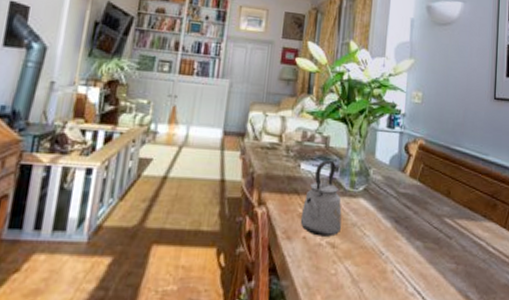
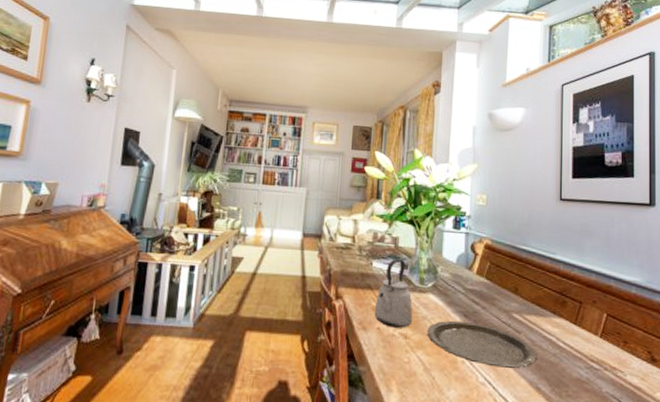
plate: none [356,227,467,276] -> present [427,320,537,368]

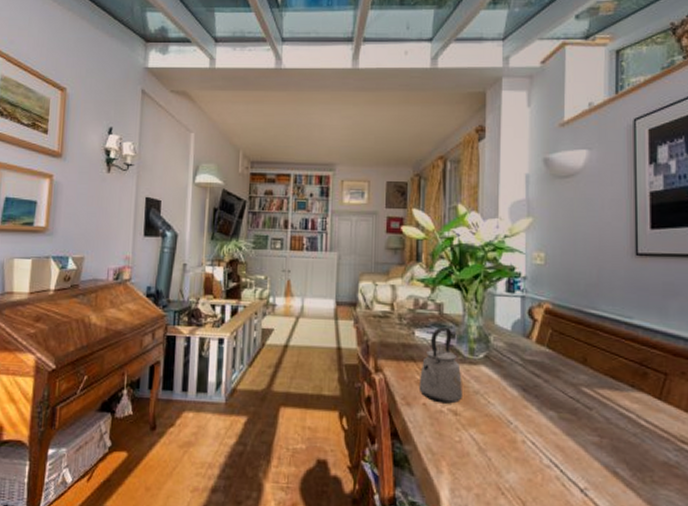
plate: present [427,320,537,368] -> none [480,395,613,450]

